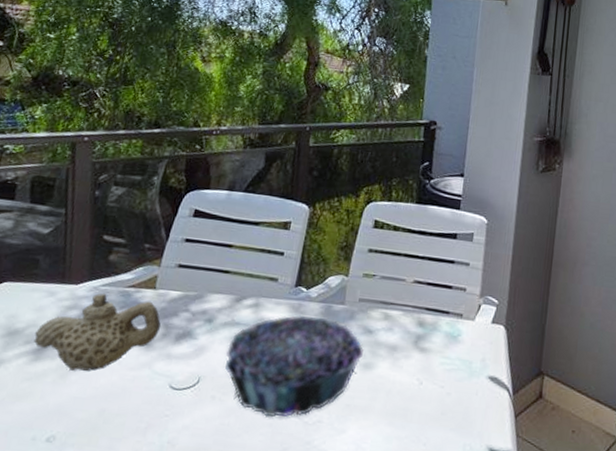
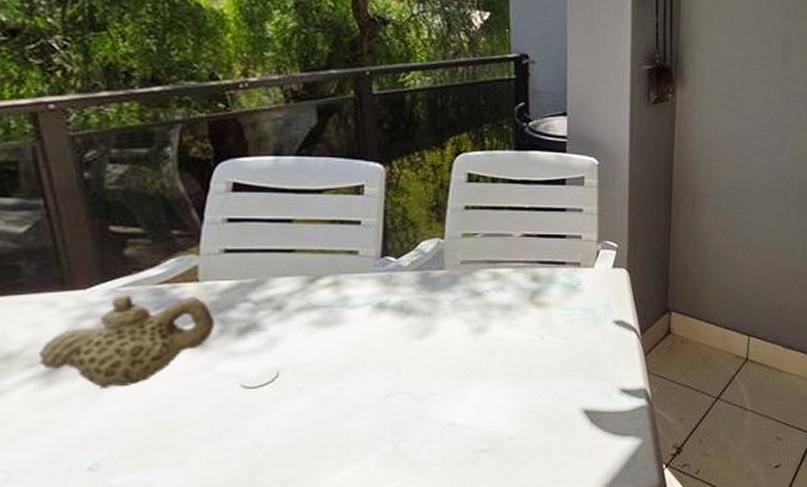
decorative bowl: present [224,315,365,418] -> none [306,286,475,399]

